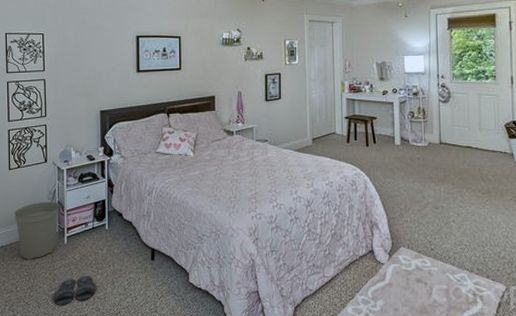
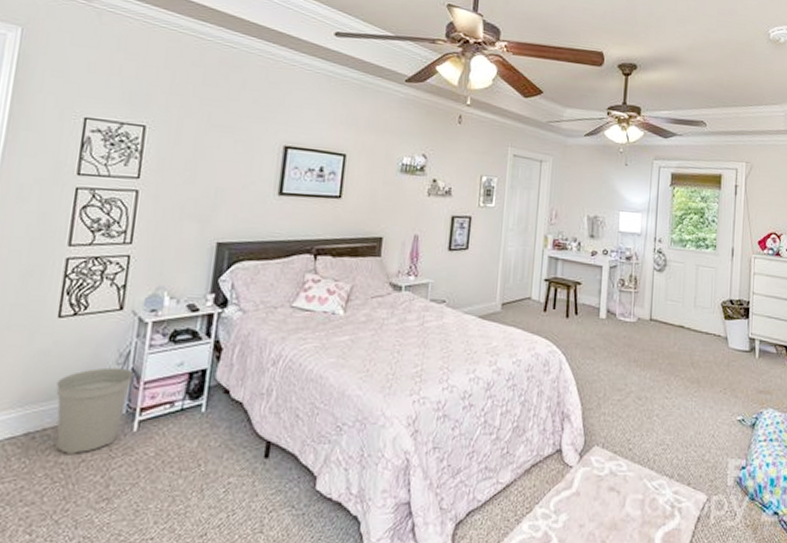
slippers: present [52,276,97,306] -> none [101,480,176,526]

